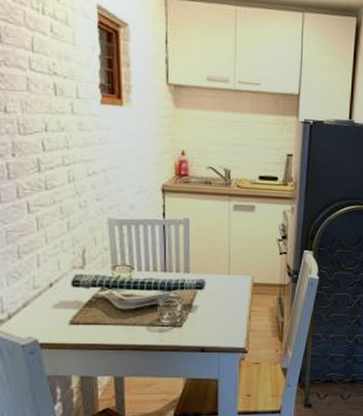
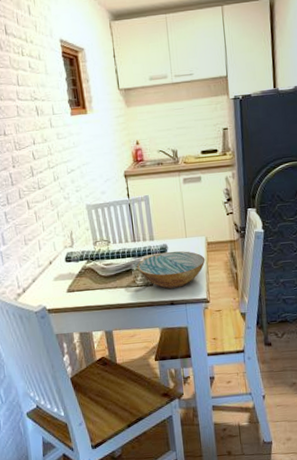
bowl: none [165,288,249,332] -> present [137,251,205,289]

